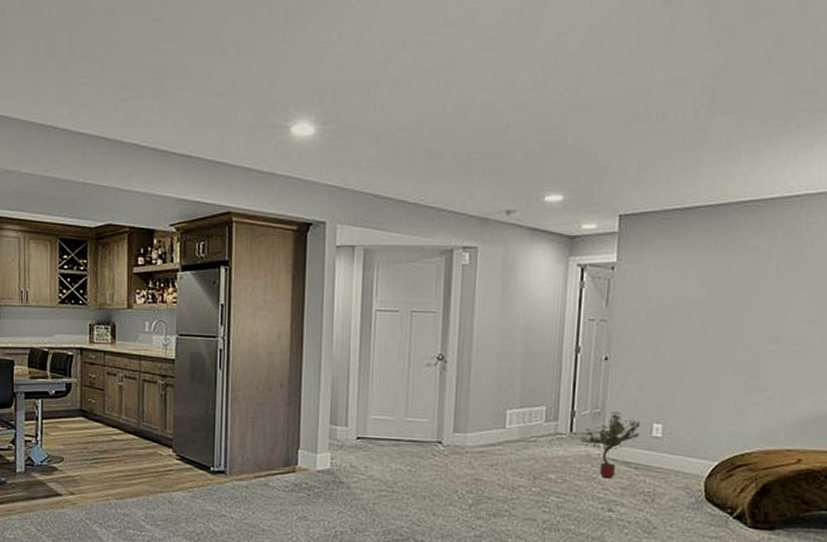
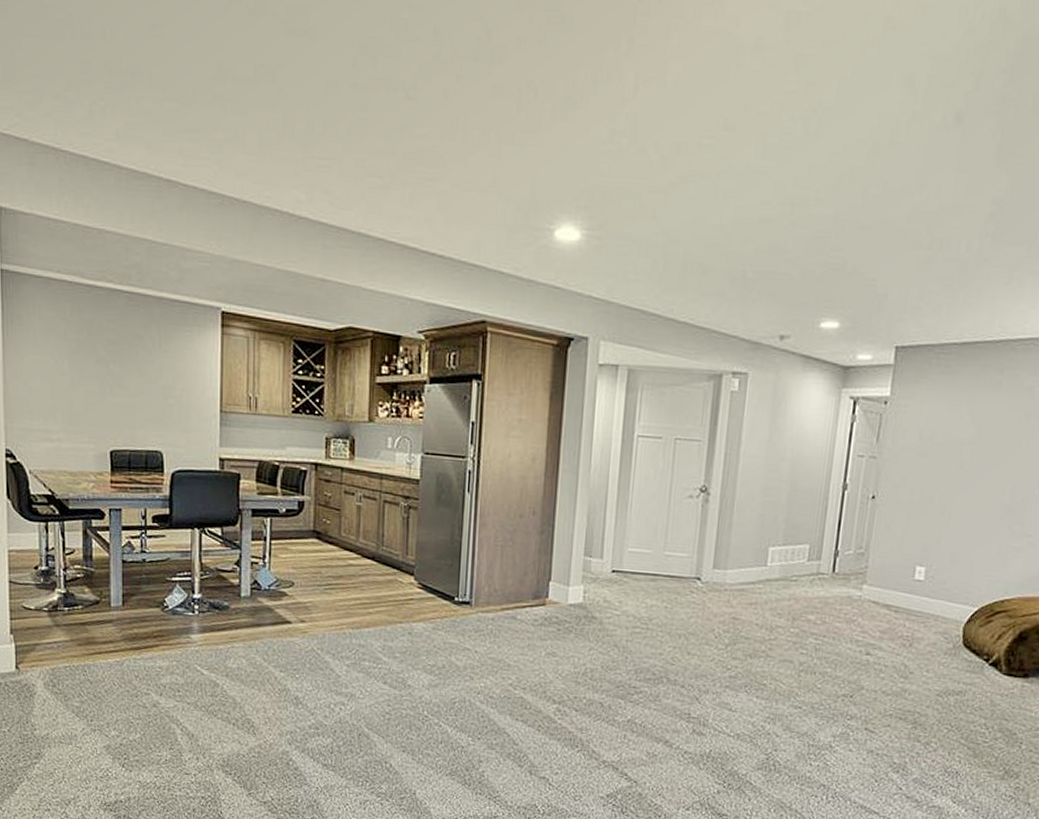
potted tree: present [581,411,641,479] -> none [842,552,904,622]

